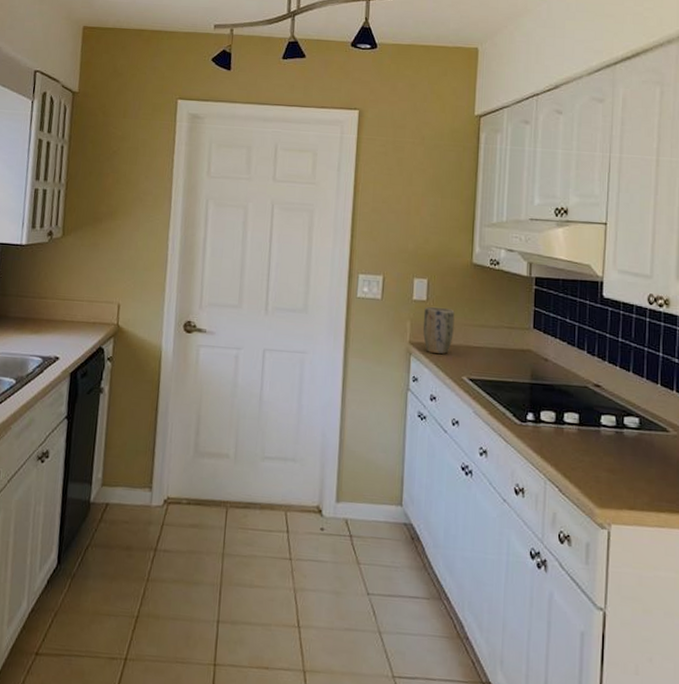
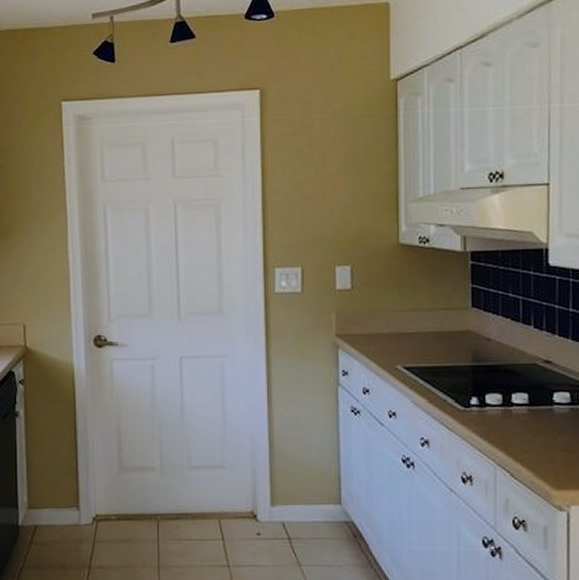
plant pot: present [422,306,455,354] -> none [349,294,384,344]

